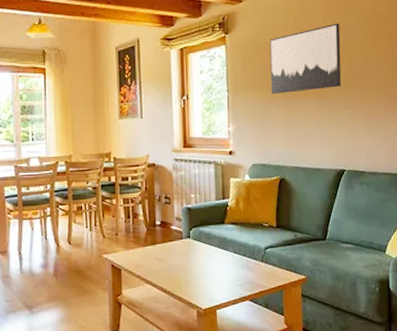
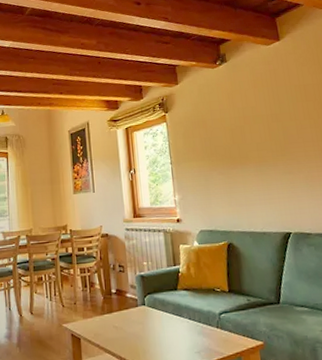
wall art: present [269,23,342,95] -> none [206,96,278,164]

